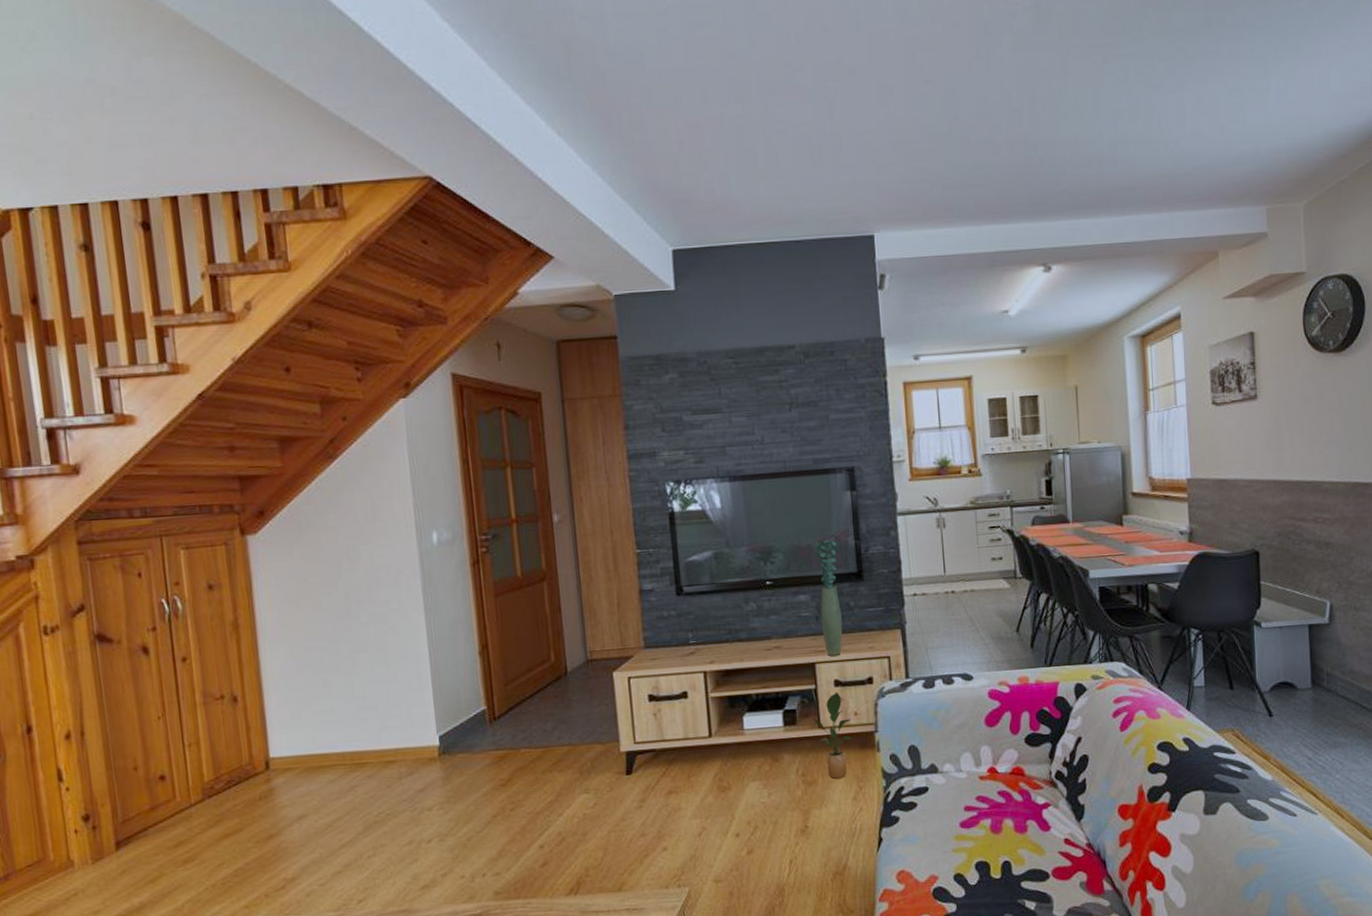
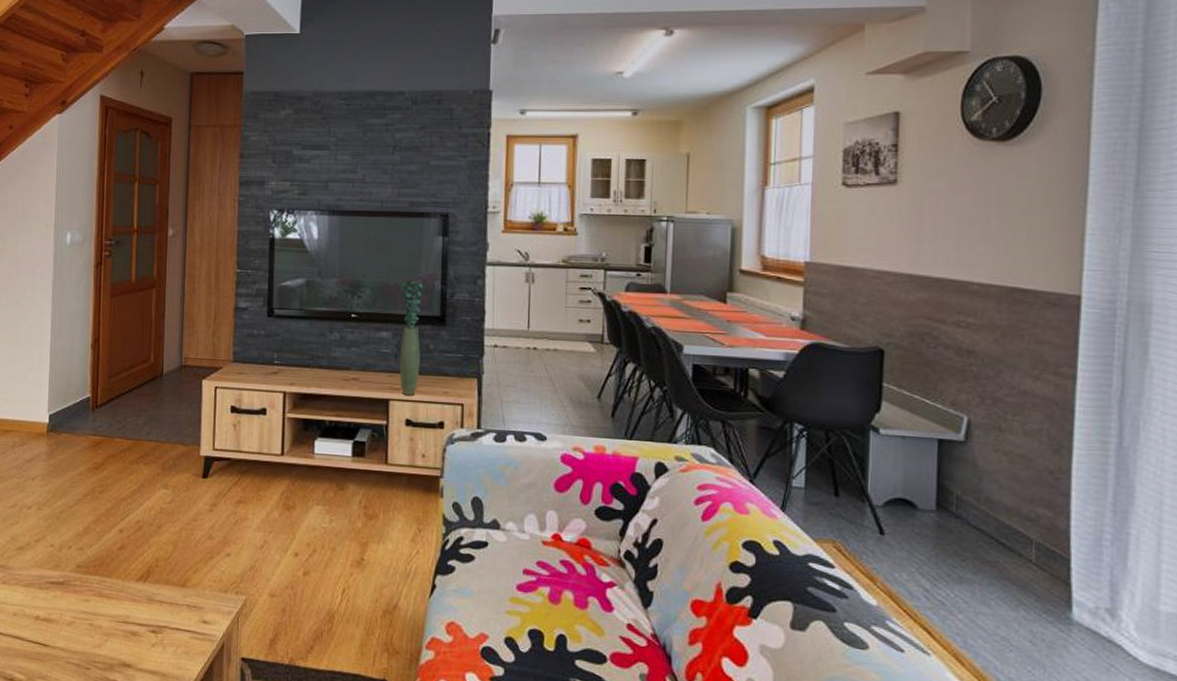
potted plant: present [811,691,851,779] -> none [379,431,418,517]

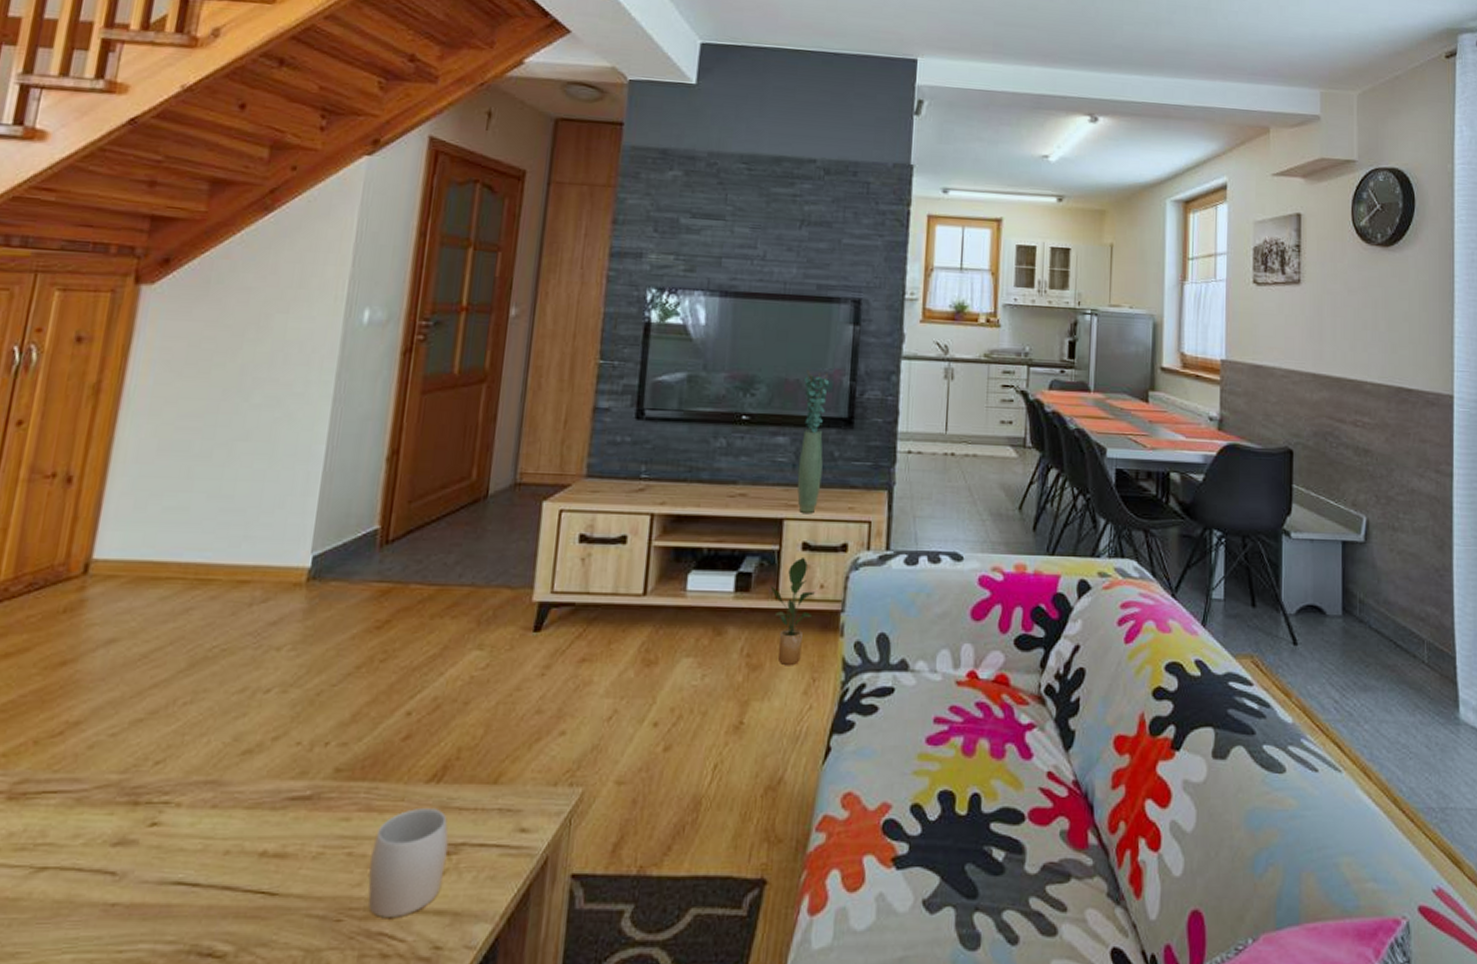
mug: none [104,598,155,672] -> present [368,809,449,917]
potted plant: none [379,431,418,517] -> present [769,556,815,665]

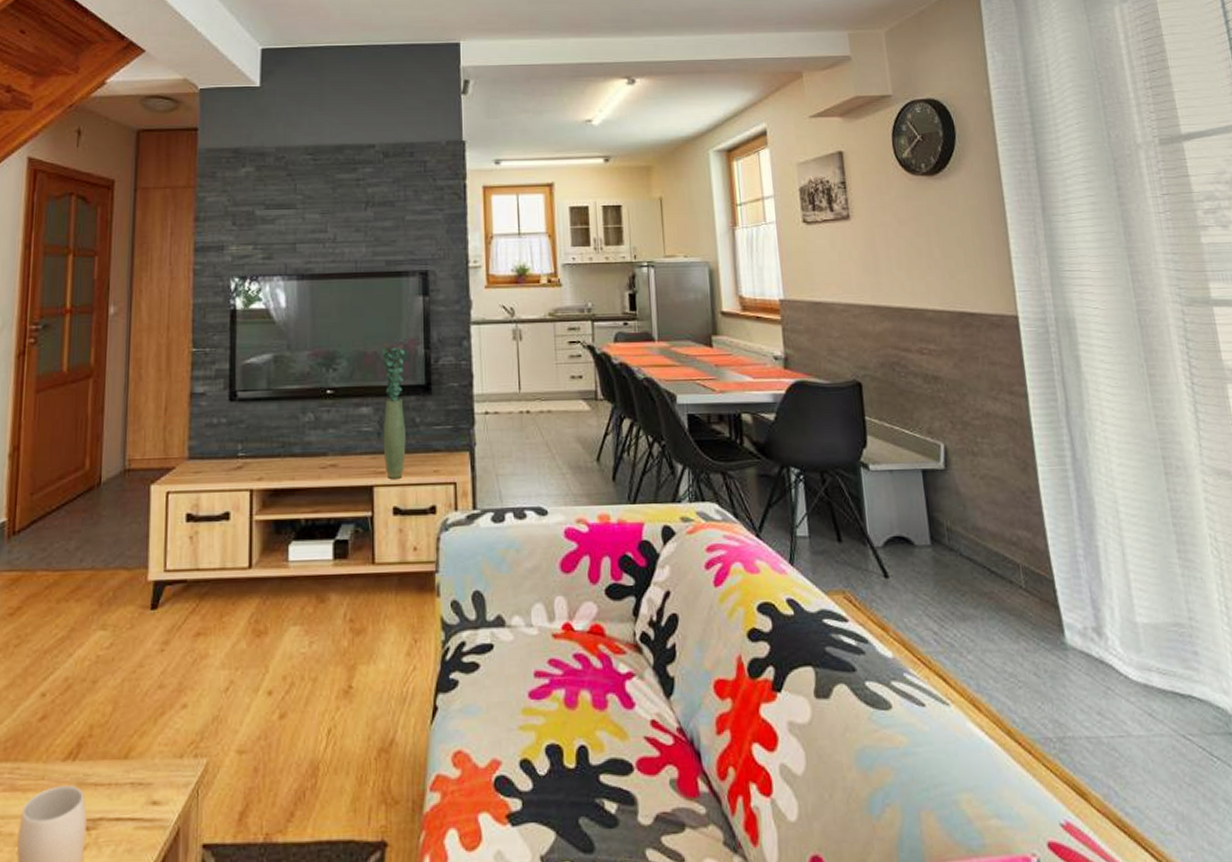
potted plant: present [769,556,815,665] -> none [365,521,409,628]

